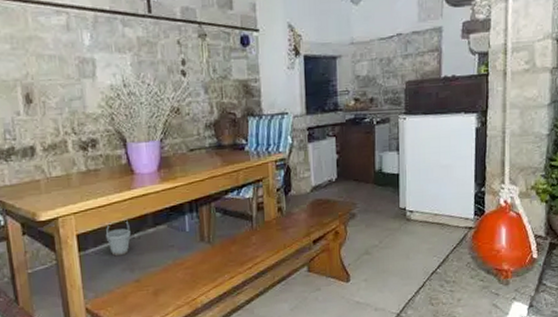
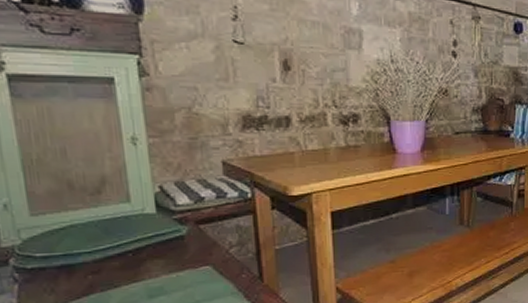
bucket: present [105,219,131,257] -> none [362,199,388,236]

